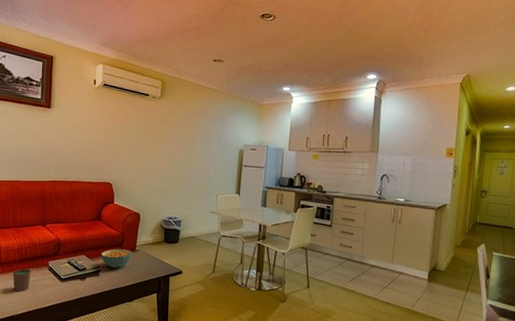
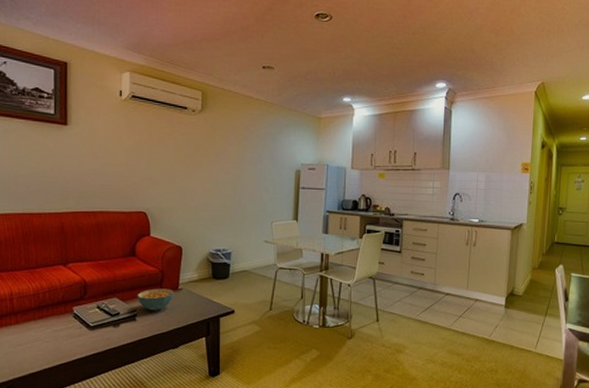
cup: present [13,268,31,292] -> none [29,317,52,345]

